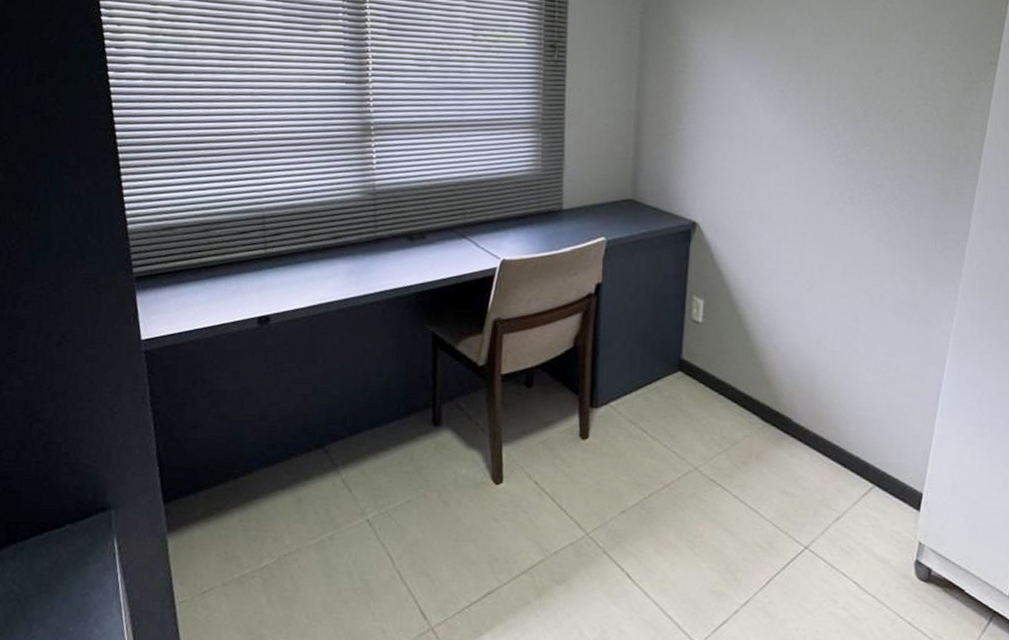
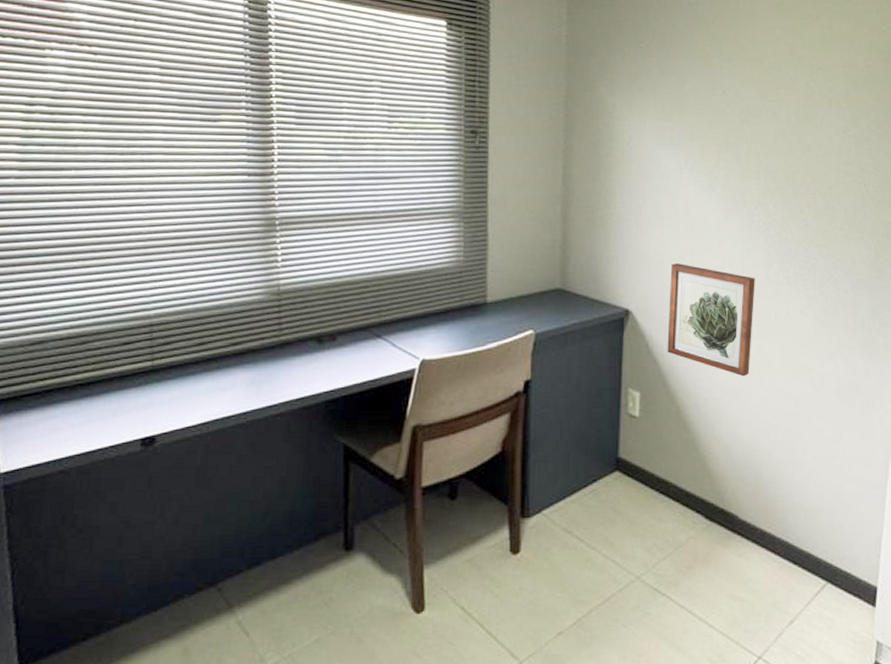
wall art: none [731,179,820,291] -> present [667,263,755,377]

